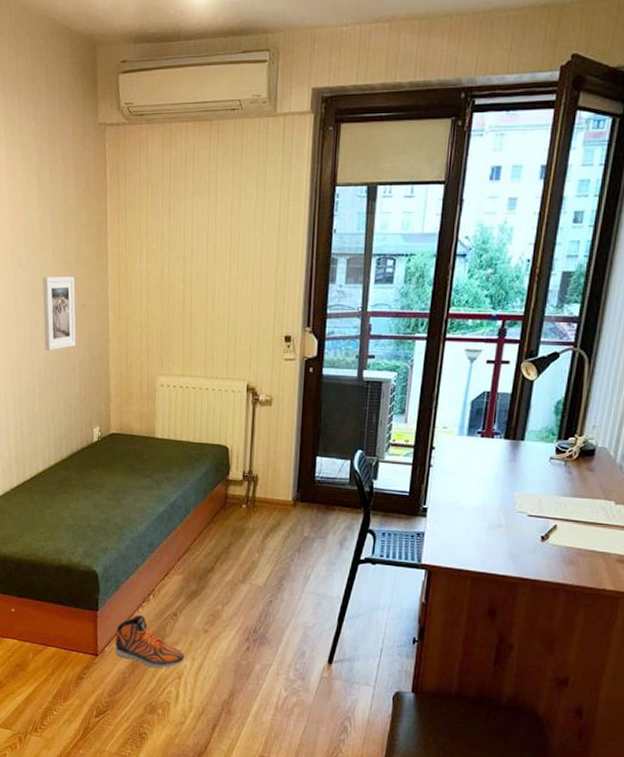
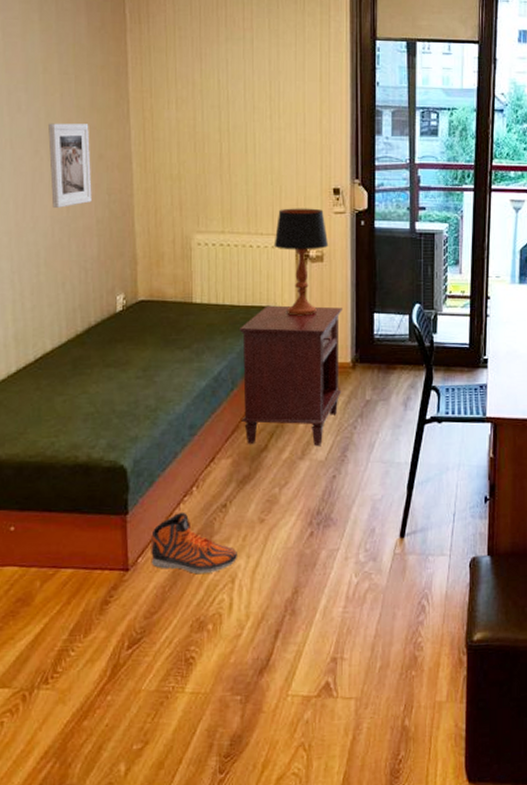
nightstand: none [192,443,287,573] -> present [240,305,342,446]
table lamp: none [227,354,278,455] -> present [274,208,329,316]

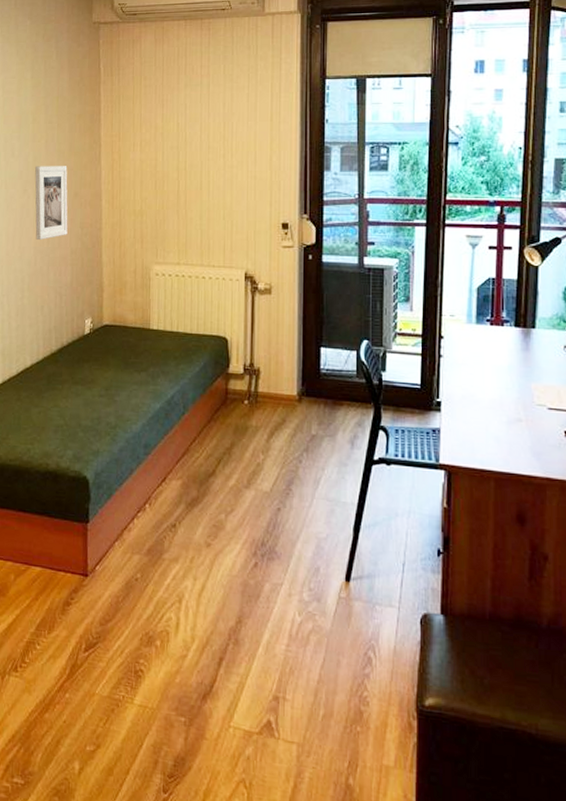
sneaker: present [151,512,237,574] -> none [107,526,185,590]
nightstand: present [240,305,342,446] -> none [191,335,289,476]
table lamp: present [274,208,329,316] -> none [224,242,277,347]

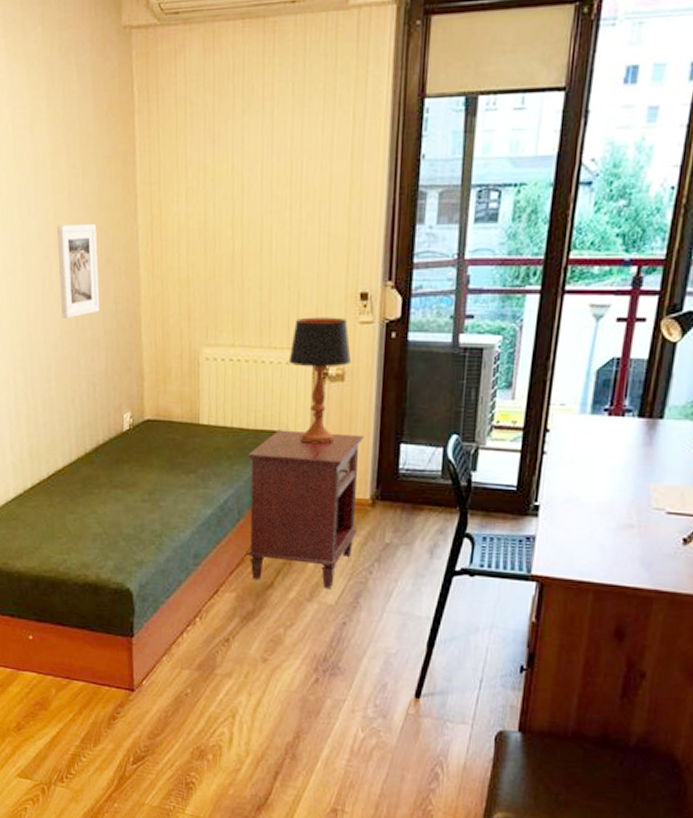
nightstand: none [191,335,289,476] -> present [247,430,364,588]
table lamp: none [224,242,277,347] -> present [288,317,352,443]

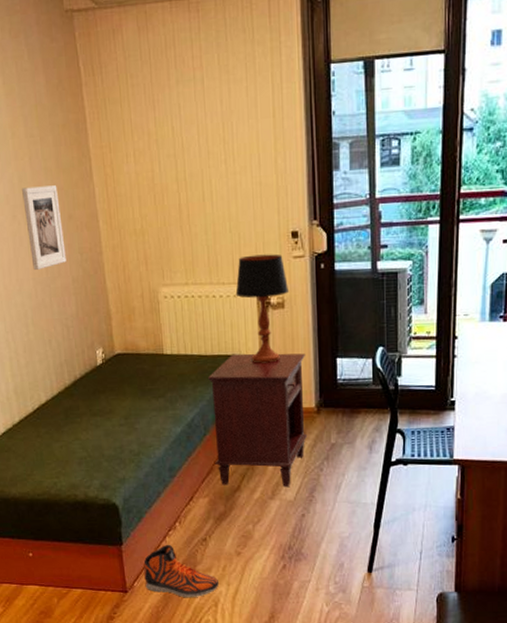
sneaker: none [155,641,239,705] -> present [144,544,219,597]

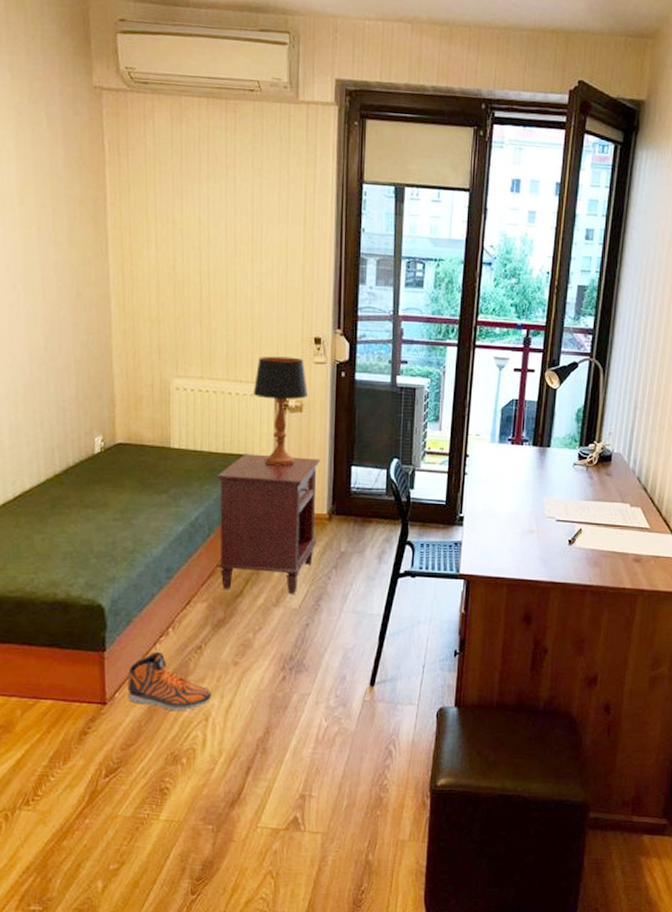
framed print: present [22,185,66,270] -> none [25,258,70,346]

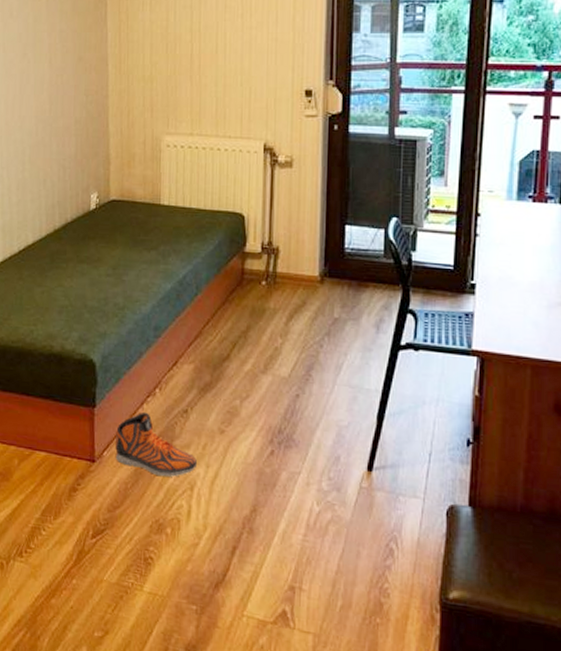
nightstand: present [217,454,320,594] -> none [204,211,311,361]
table lamp: present [253,356,309,466] -> none [241,110,299,224]

